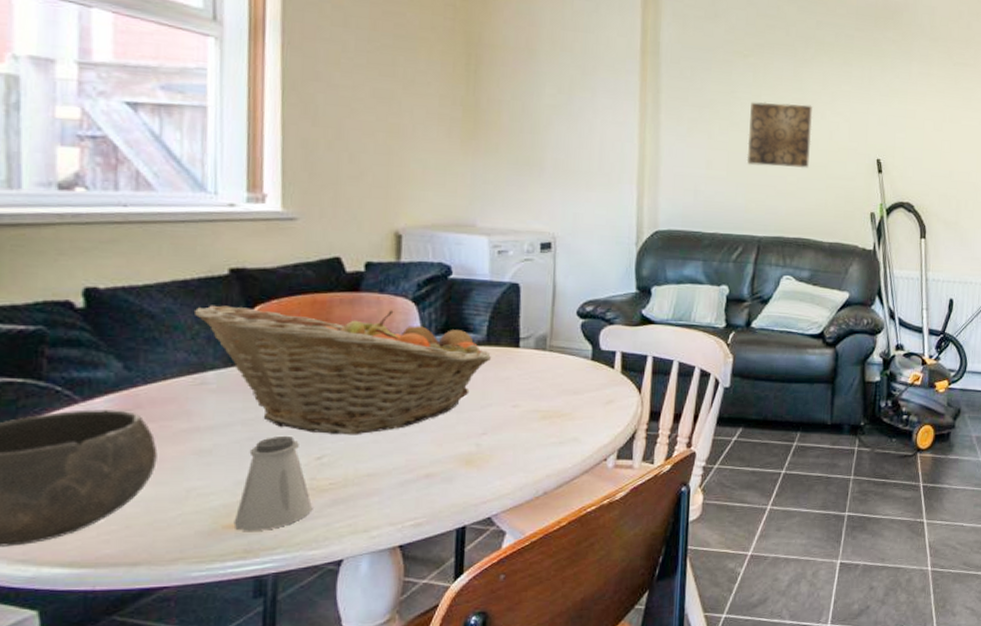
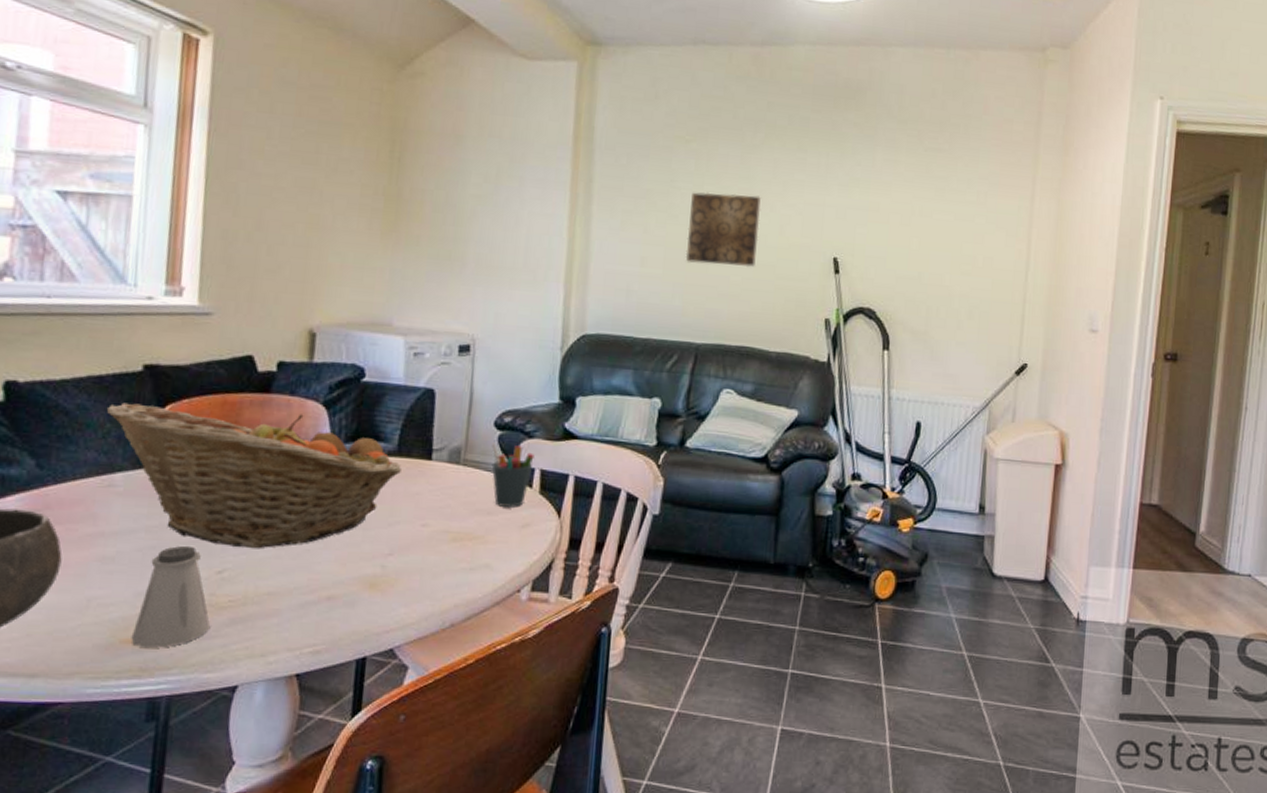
pen holder: none [575,330,615,388] -> present [491,442,535,508]

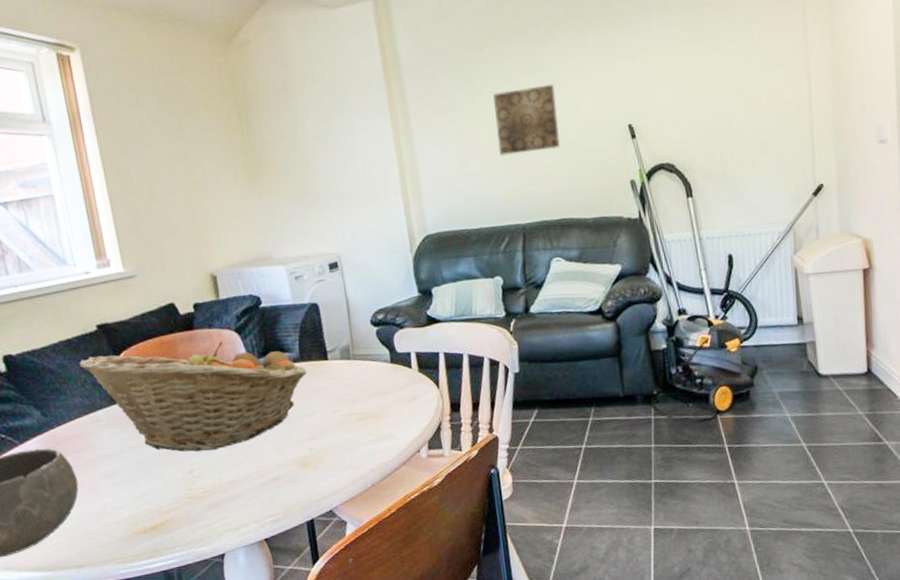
saltshaker: present [131,545,211,649] -> none [140,456,195,536]
pen holder: present [491,442,535,508] -> none [372,336,409,388]

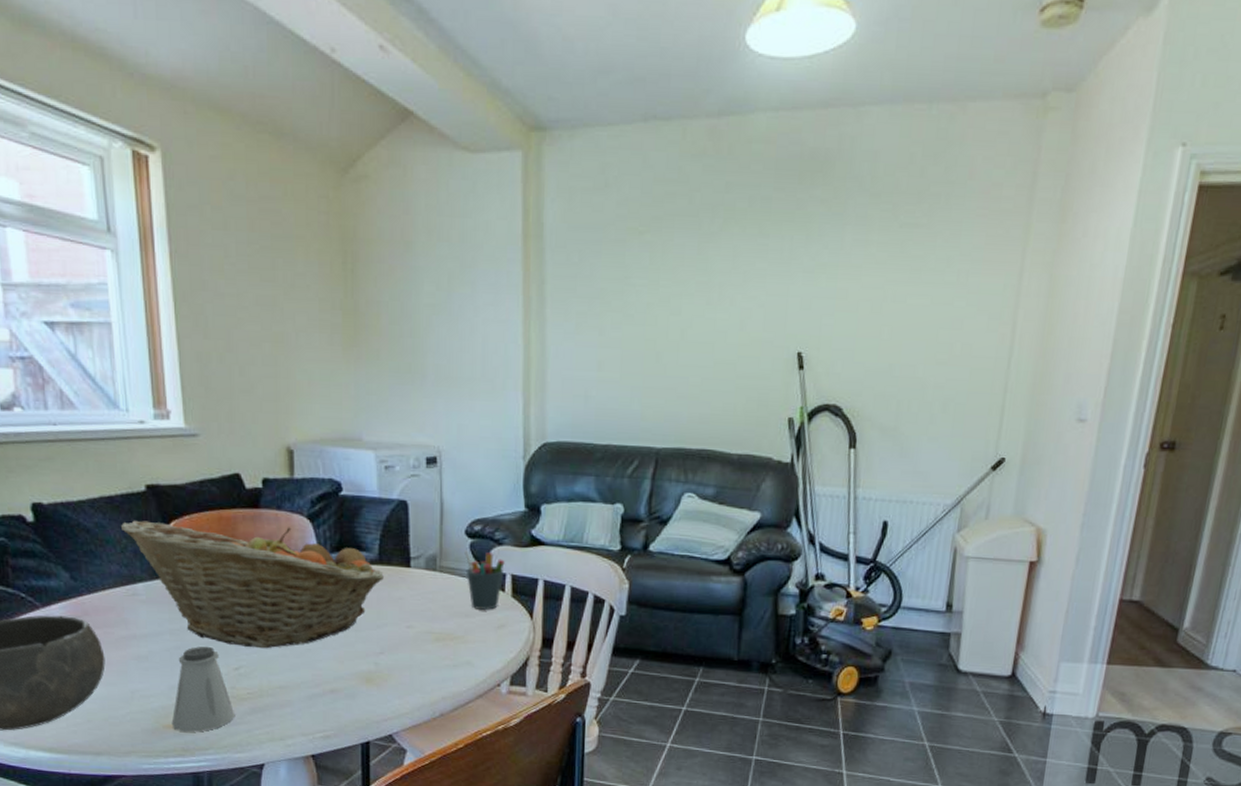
saltshaker: none [140,456,195,536] -> present [171,646,235,733]
pen holder: none [372,336,409,388] -> present [464,550,505,611]
wall art: present [493,84,560,157] -> none [642,288,721,367]

